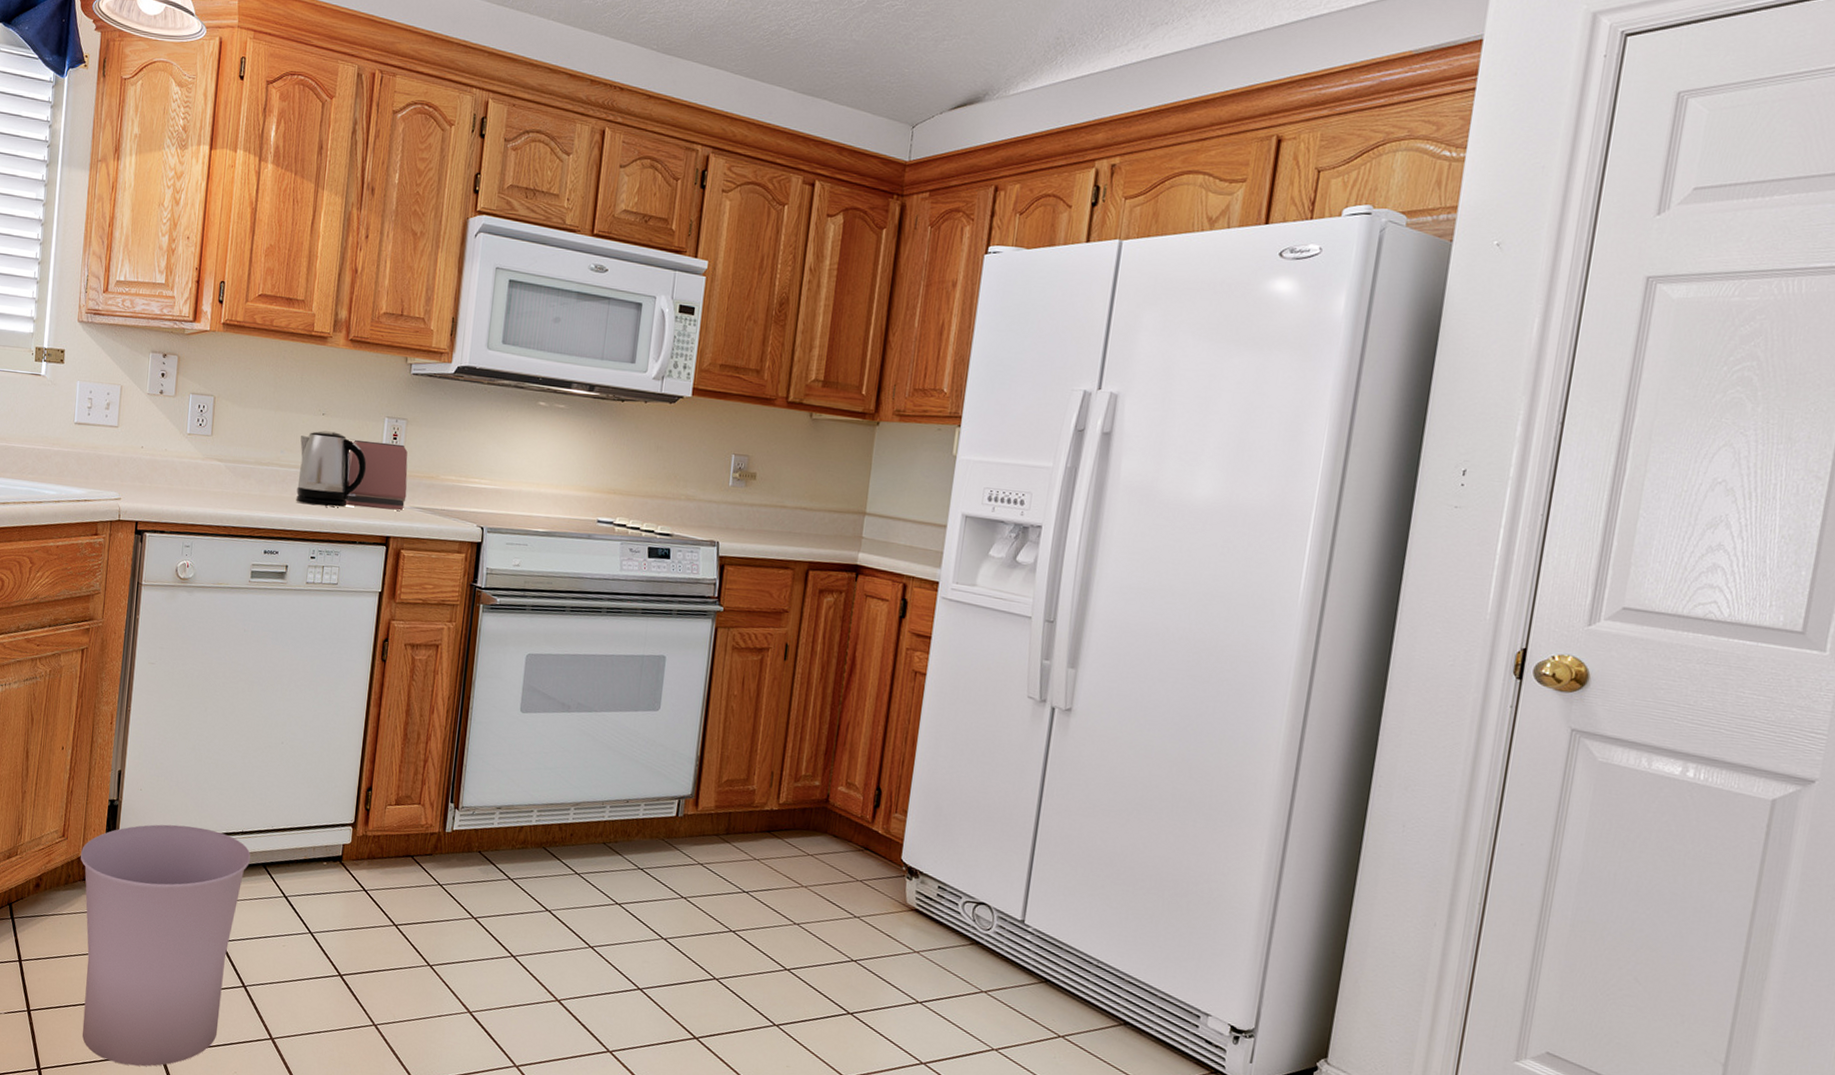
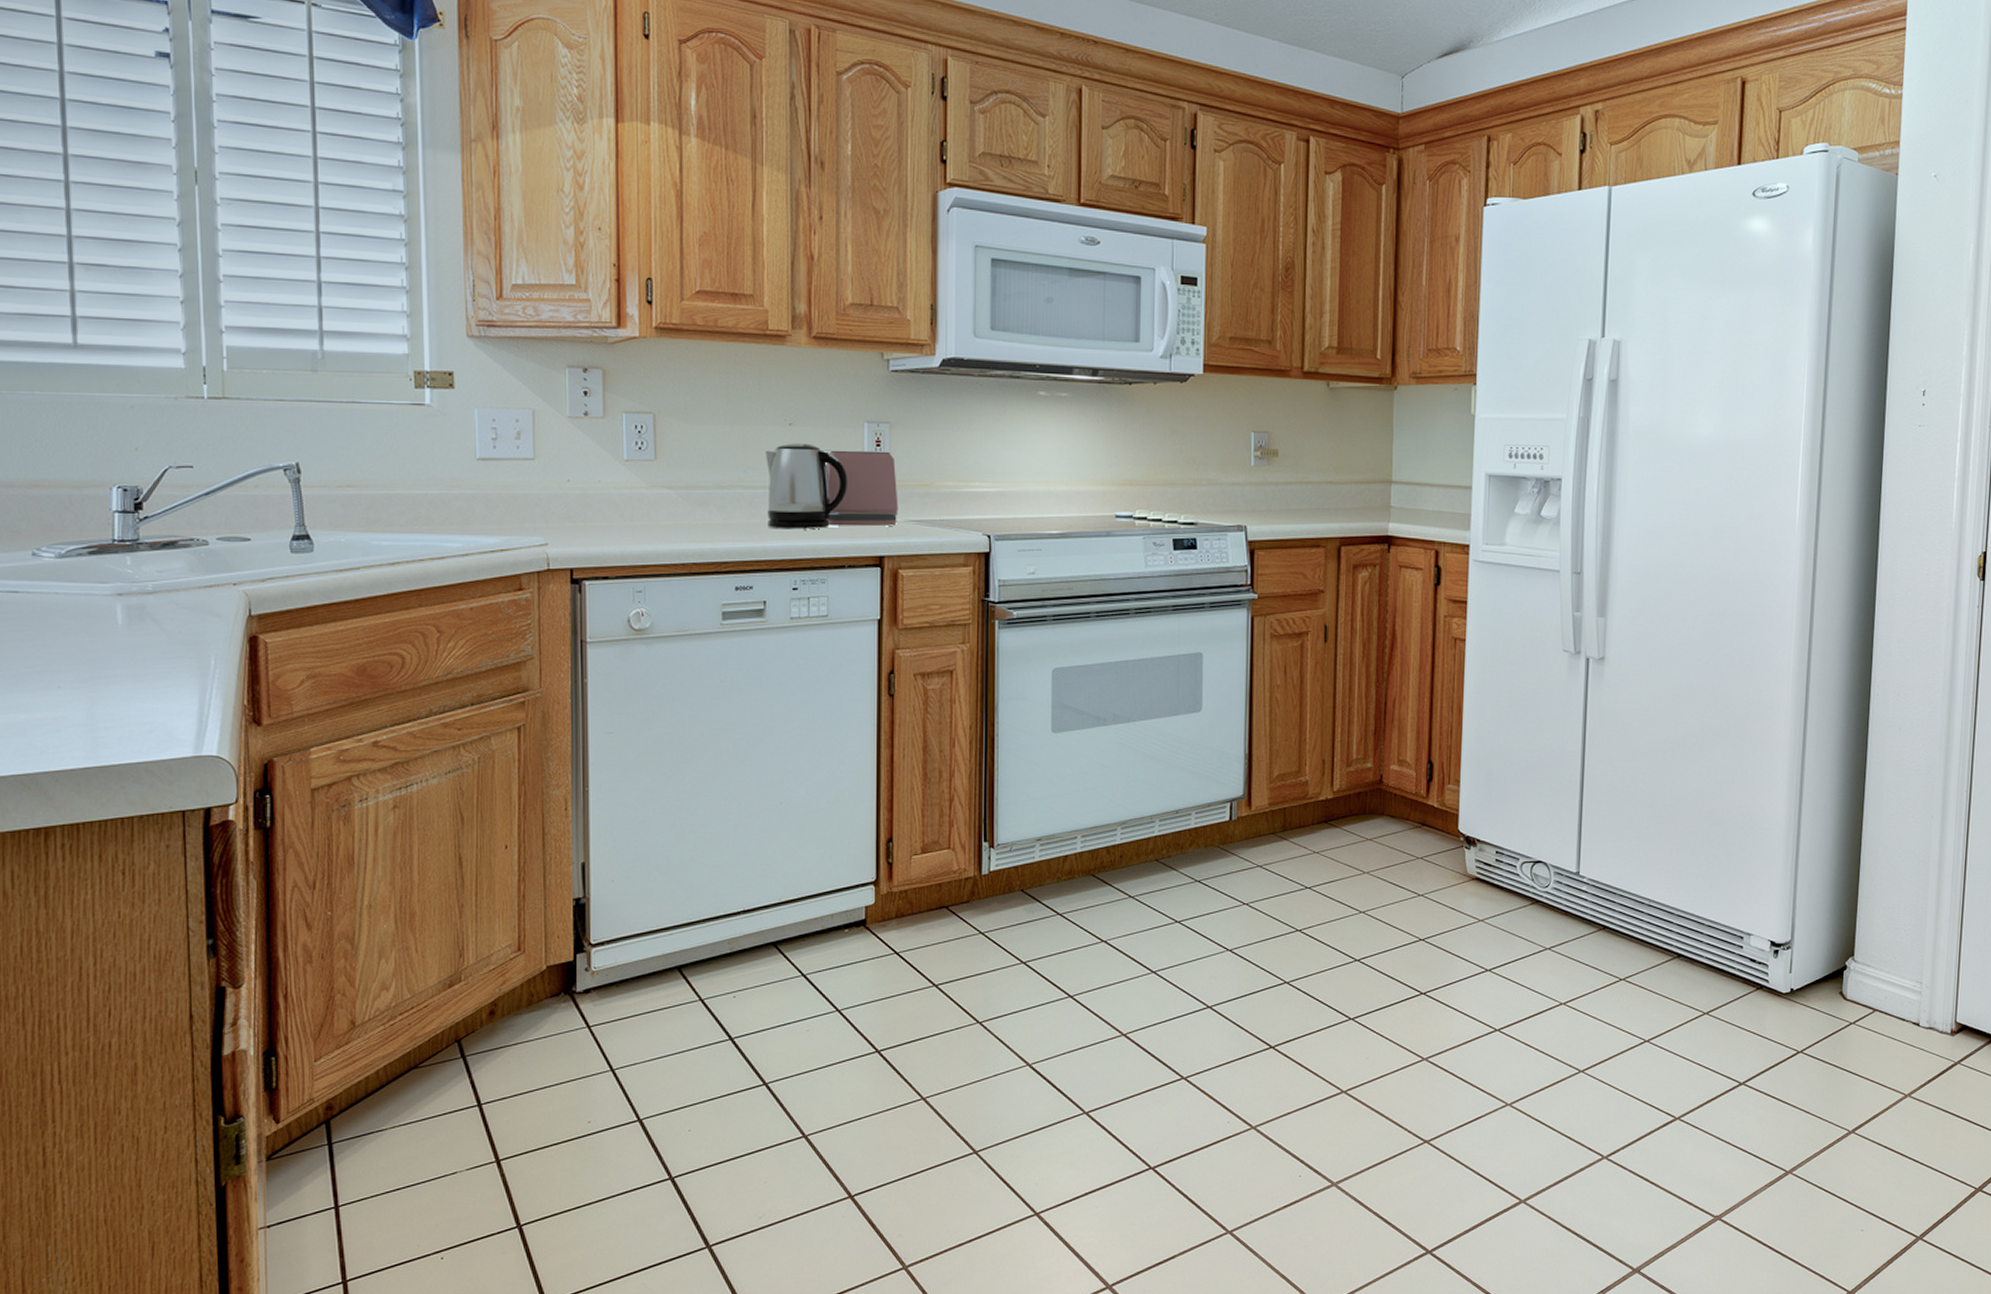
waste bin: present [80,824,251,1067] -> none [543,913,756,1200]

